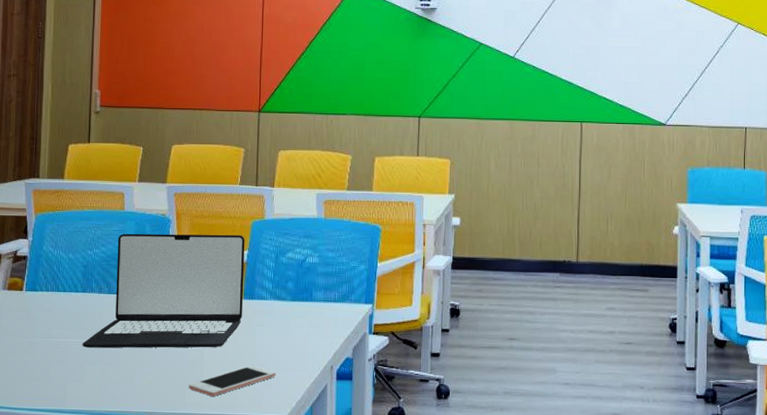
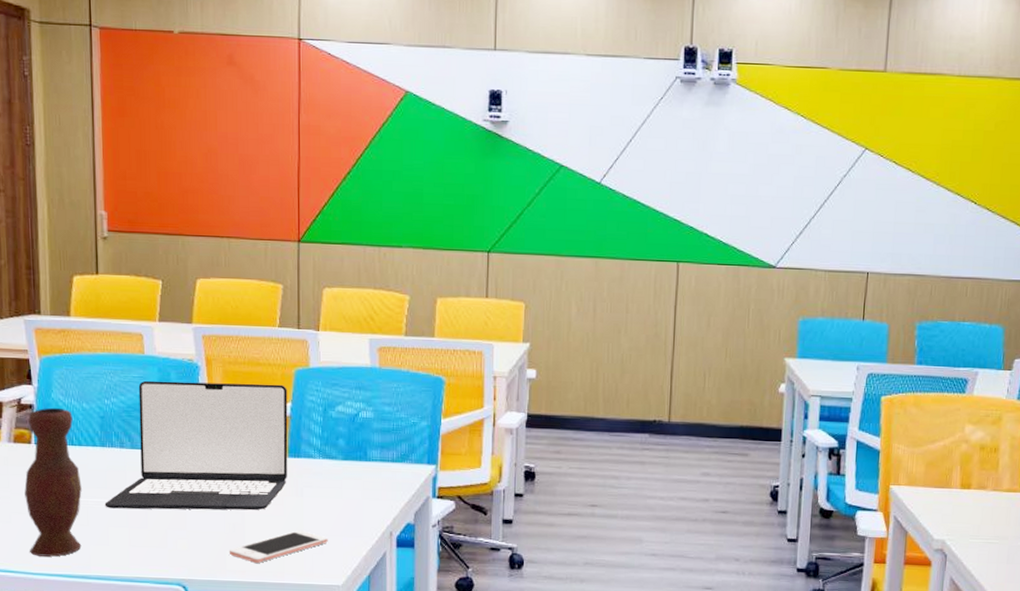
vase: none [13,258,63,393] -> present [24,407,82,557]

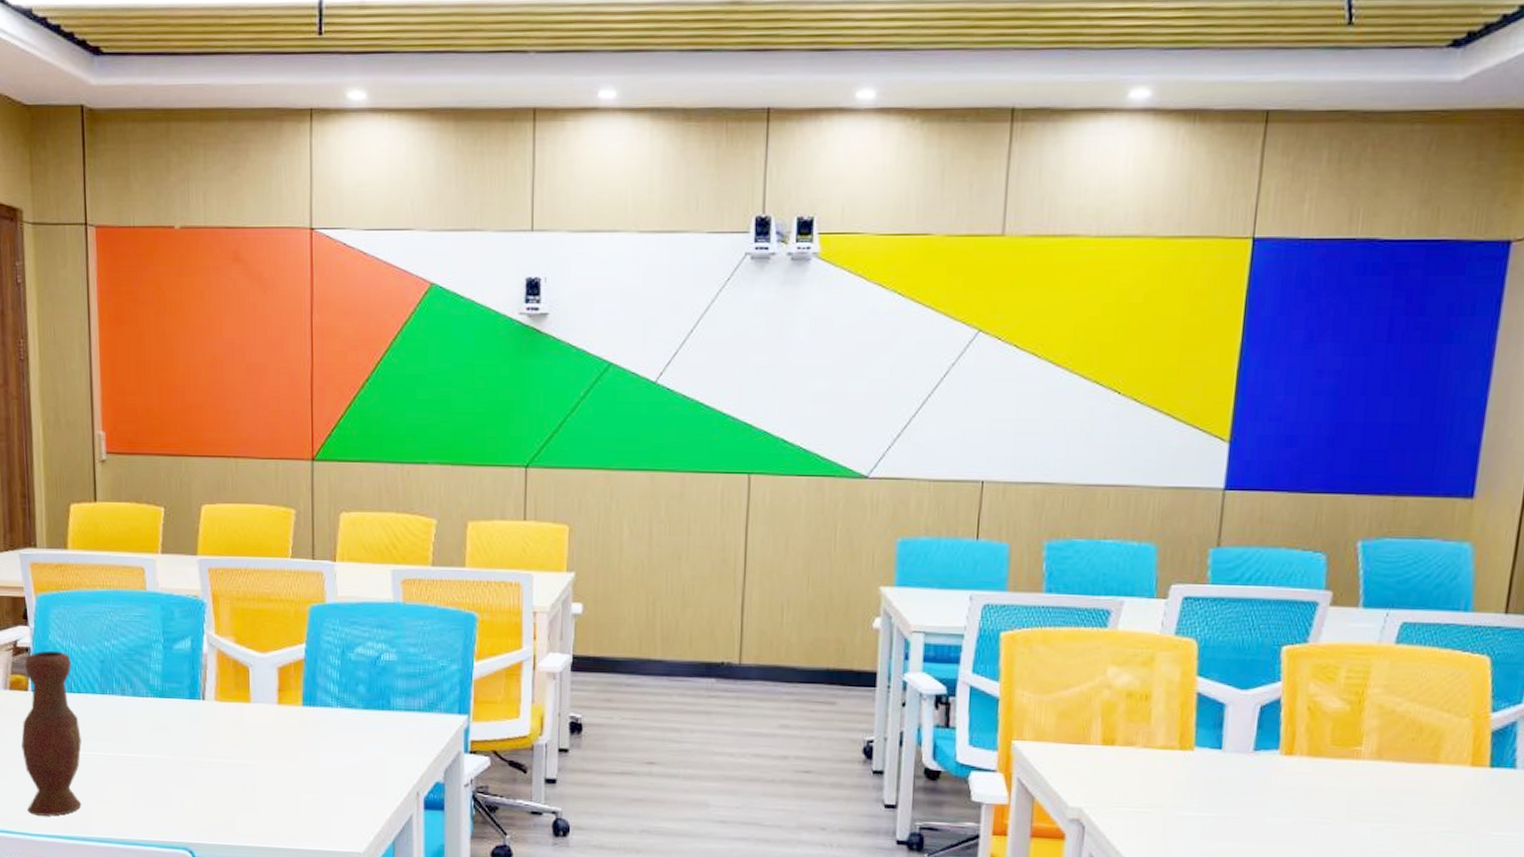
laptop: present [104,380,288,511] -> none [105,620,303,766]
cell phone: present [228,530,328,563] -> none [238,789,348,826]

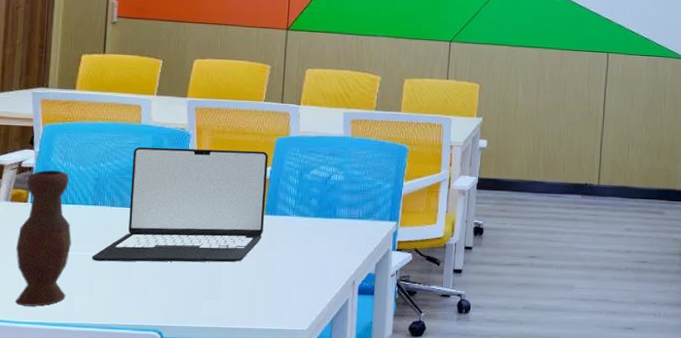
laptop: none [105,620,303,766] -> present [91,146,269,263]

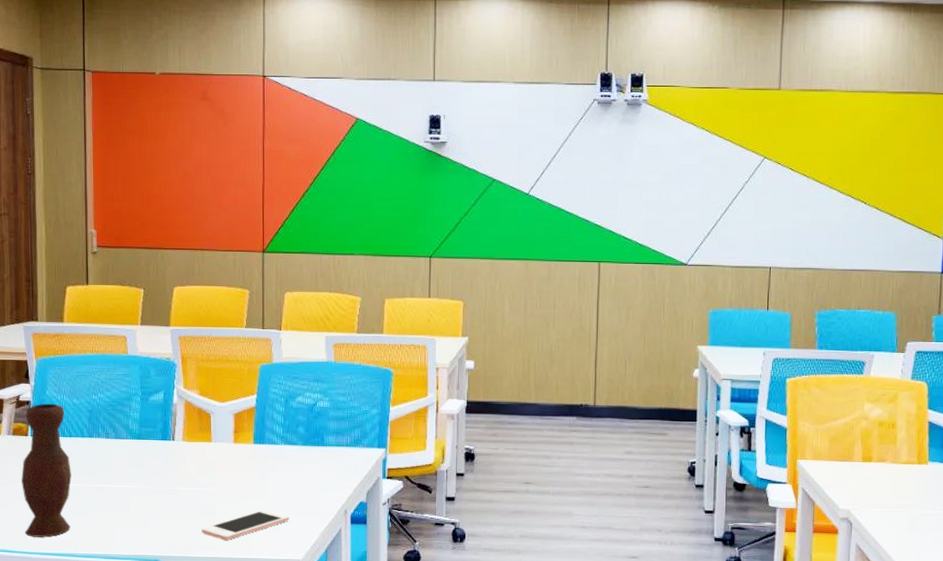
laptop: present [91,146,269,263] -> none [91,377,254,493]
cell phone: none [204,280,297,310] -> present [201,510,289,540]

